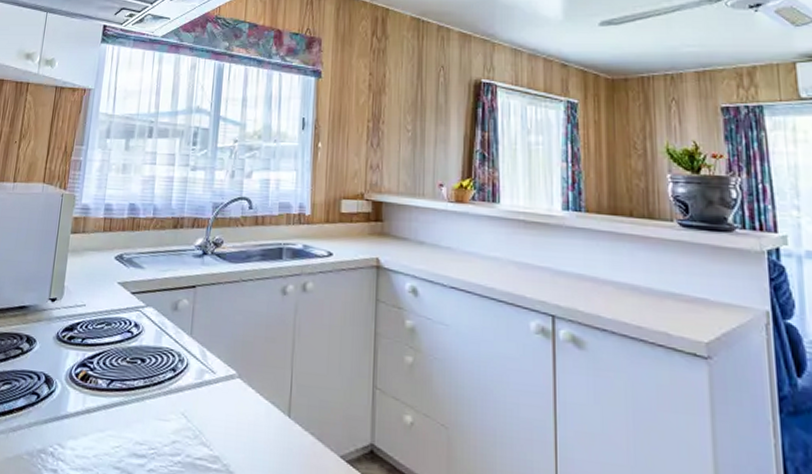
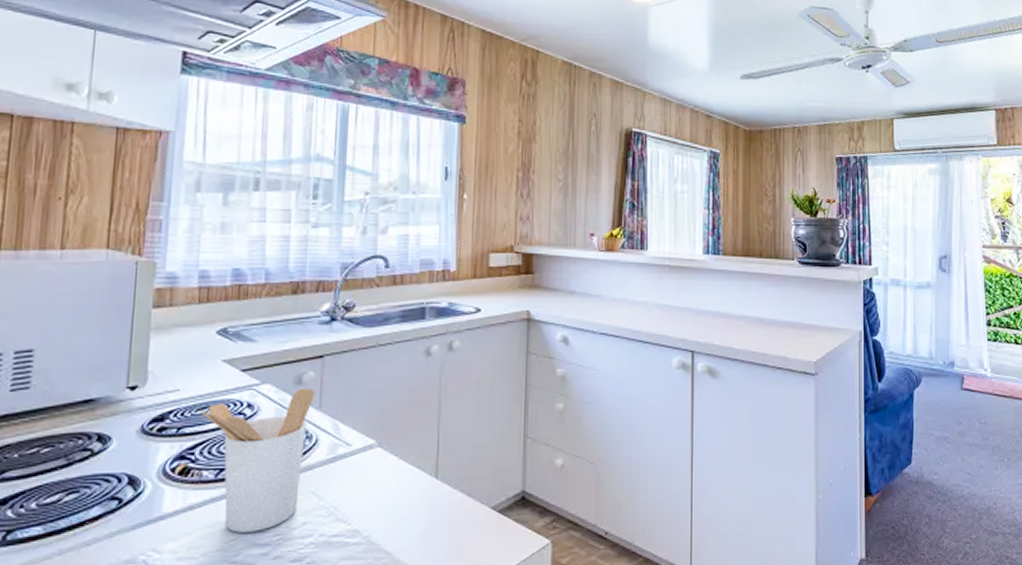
utensil holder: none [99,314,188,443] -> present [199,388,315,533]

